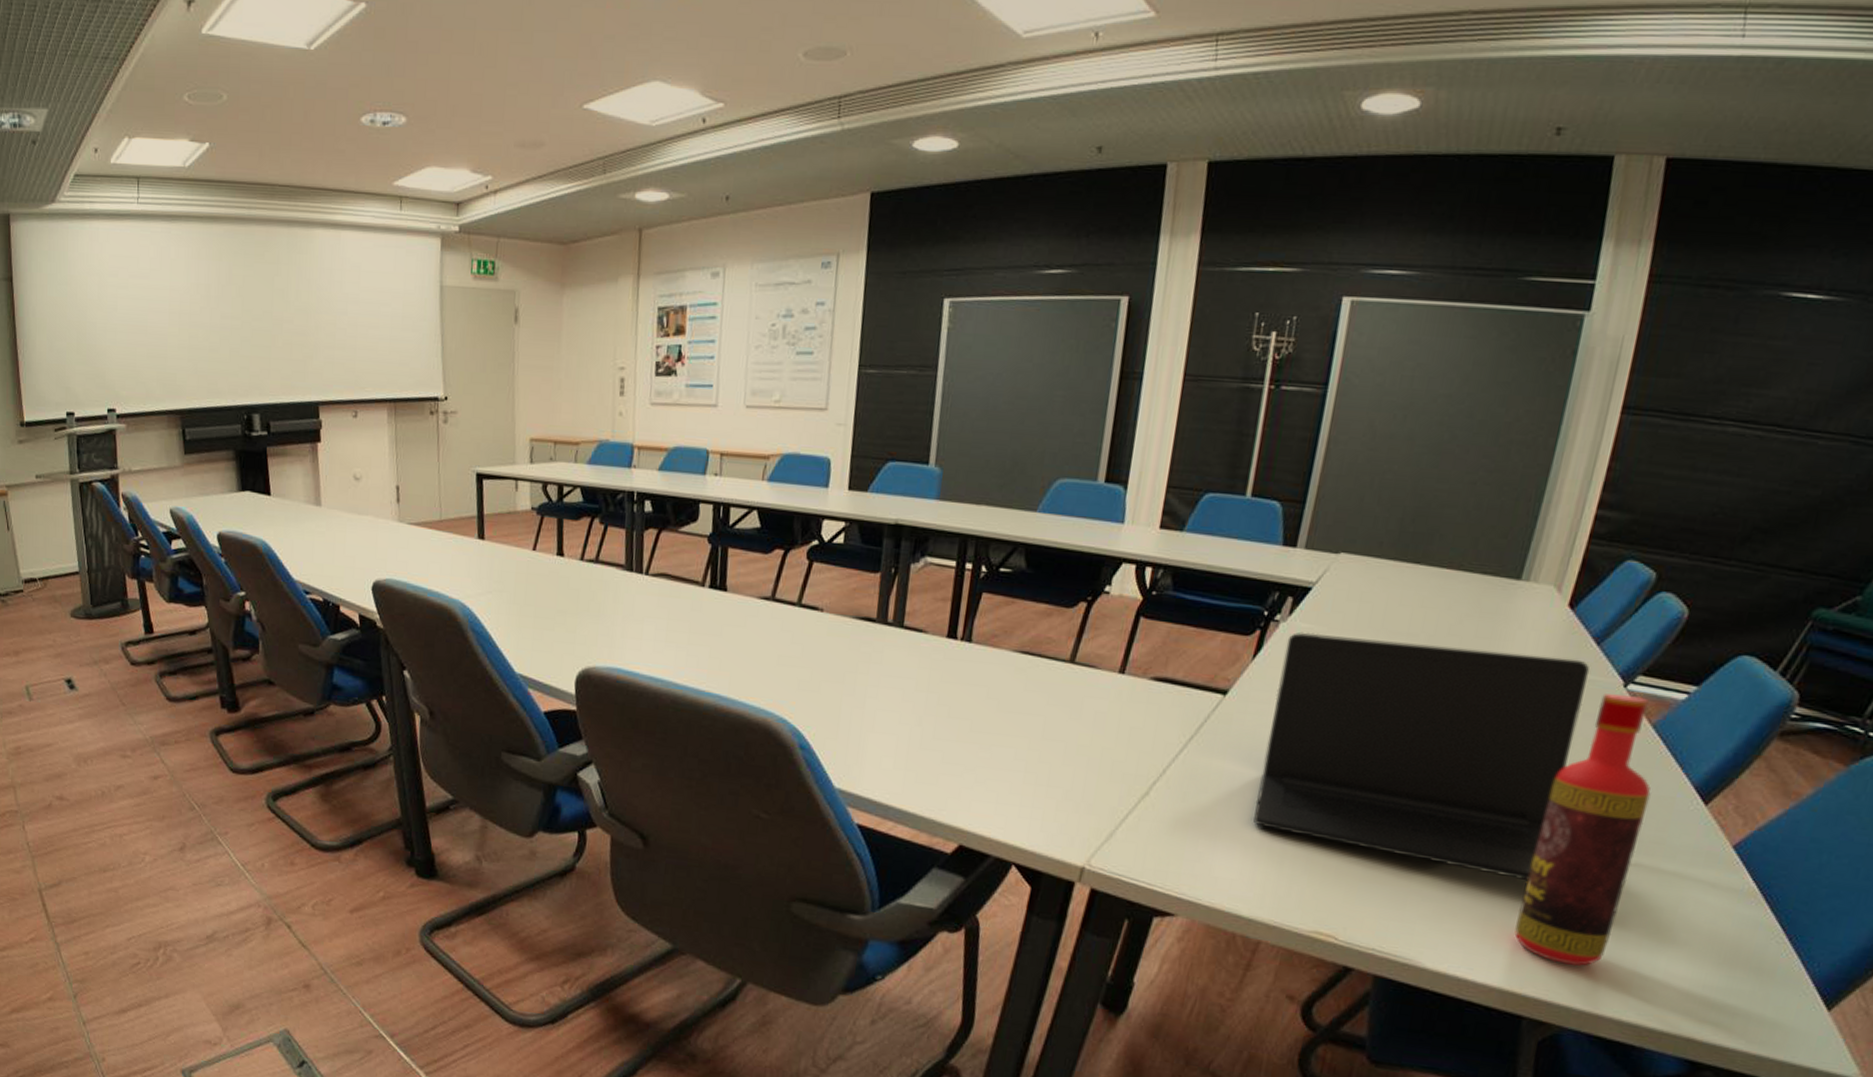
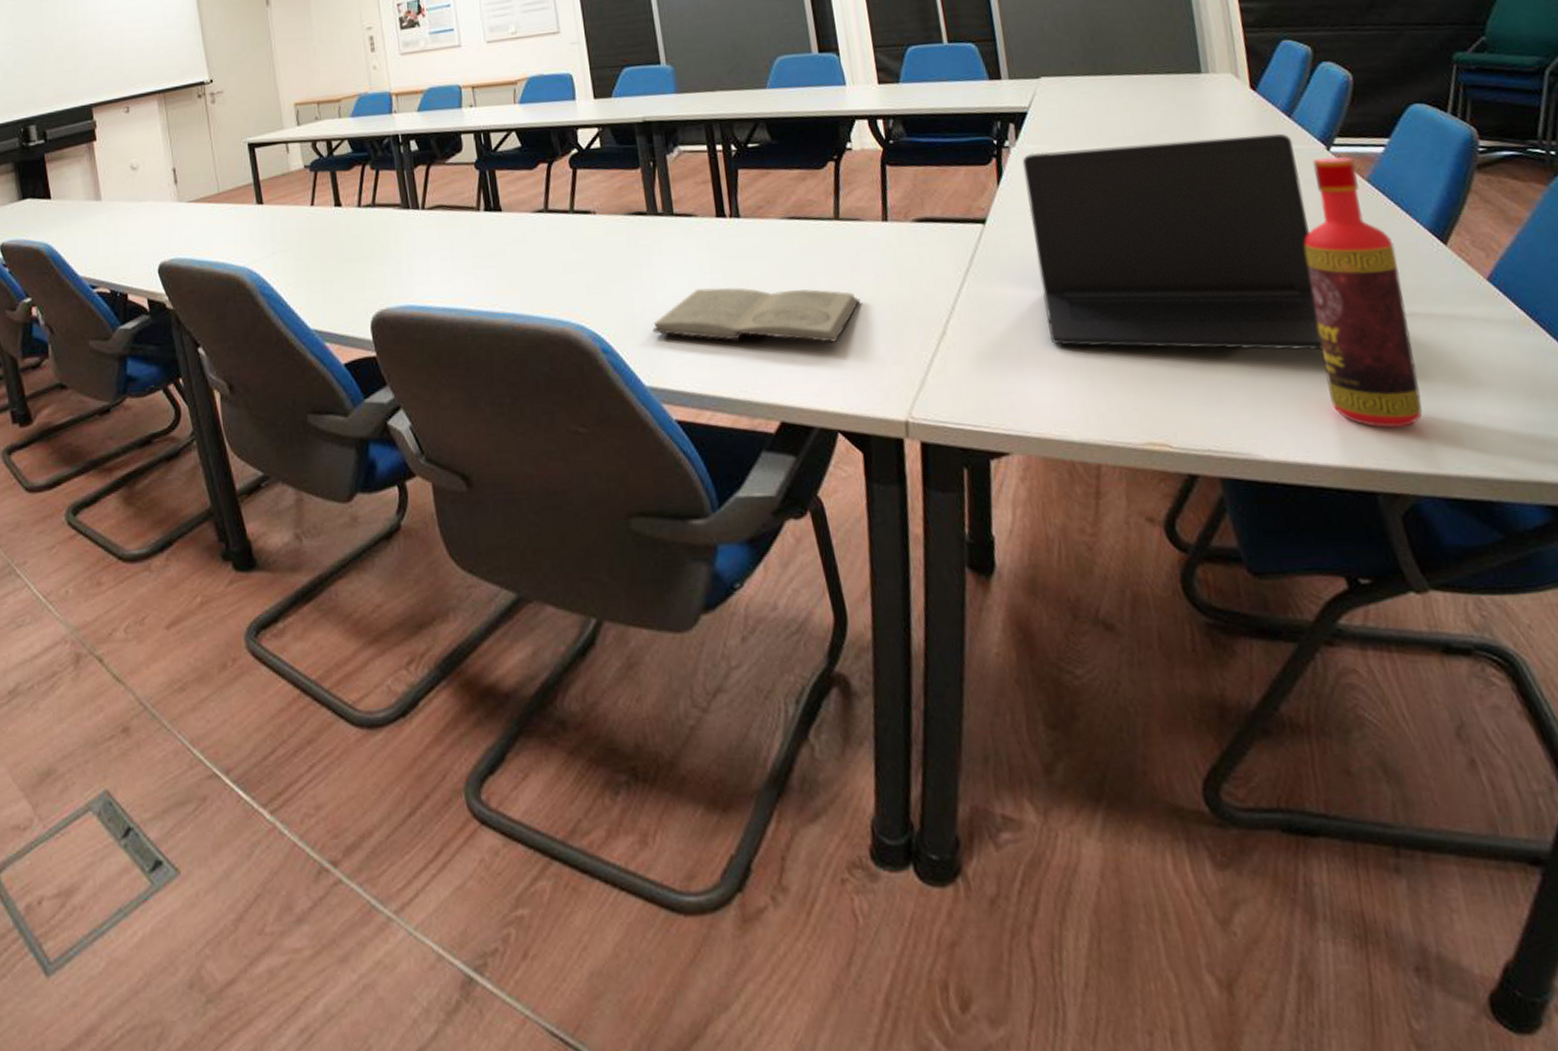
book: none [854,704,1073,782] -> present [652,287,861,342]

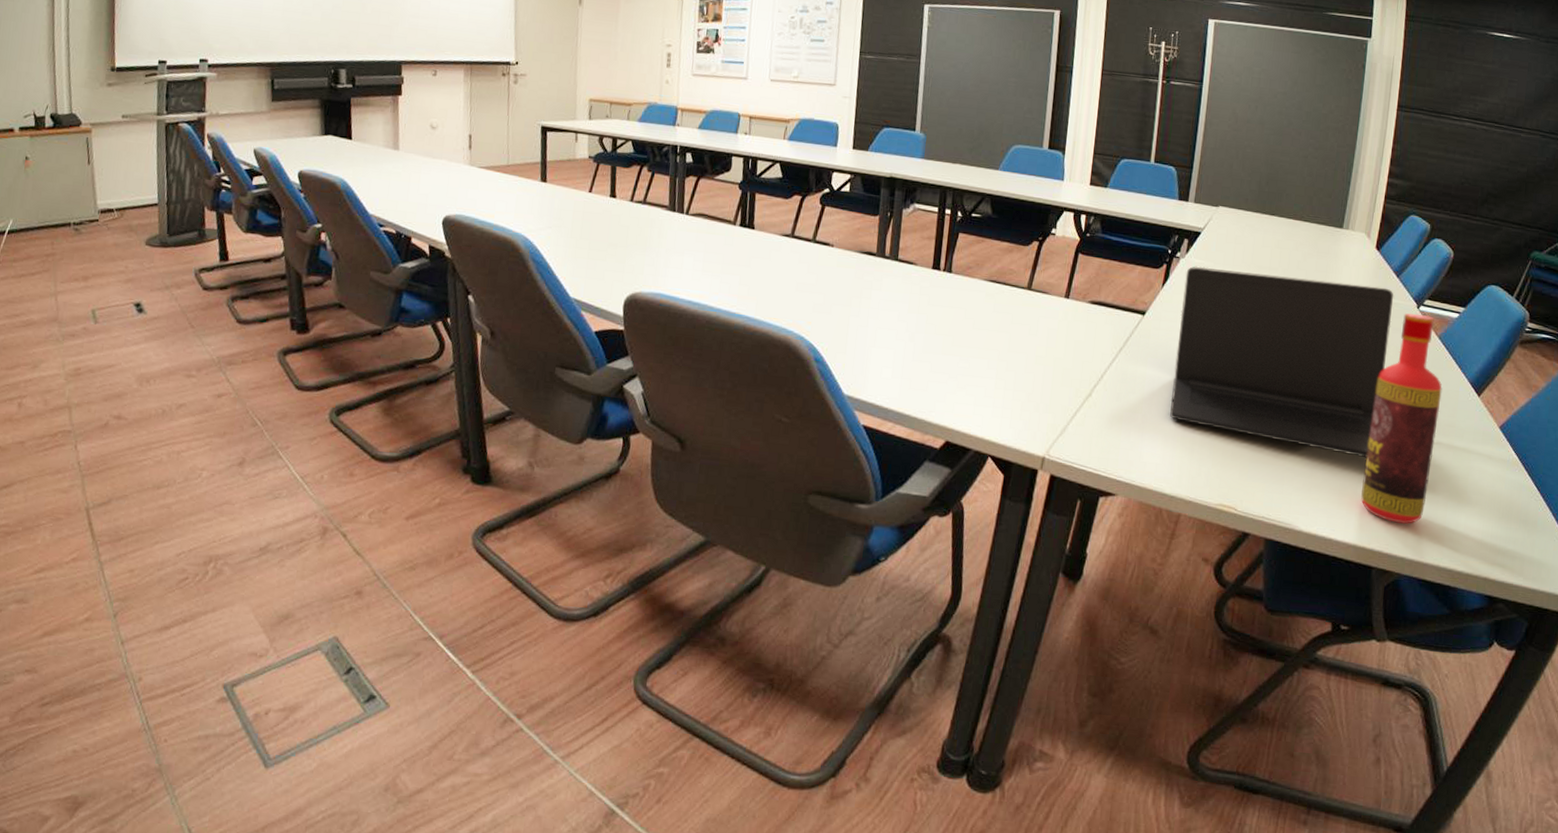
book: present [652,287,861,342] -> none [859,323,1032,387]

